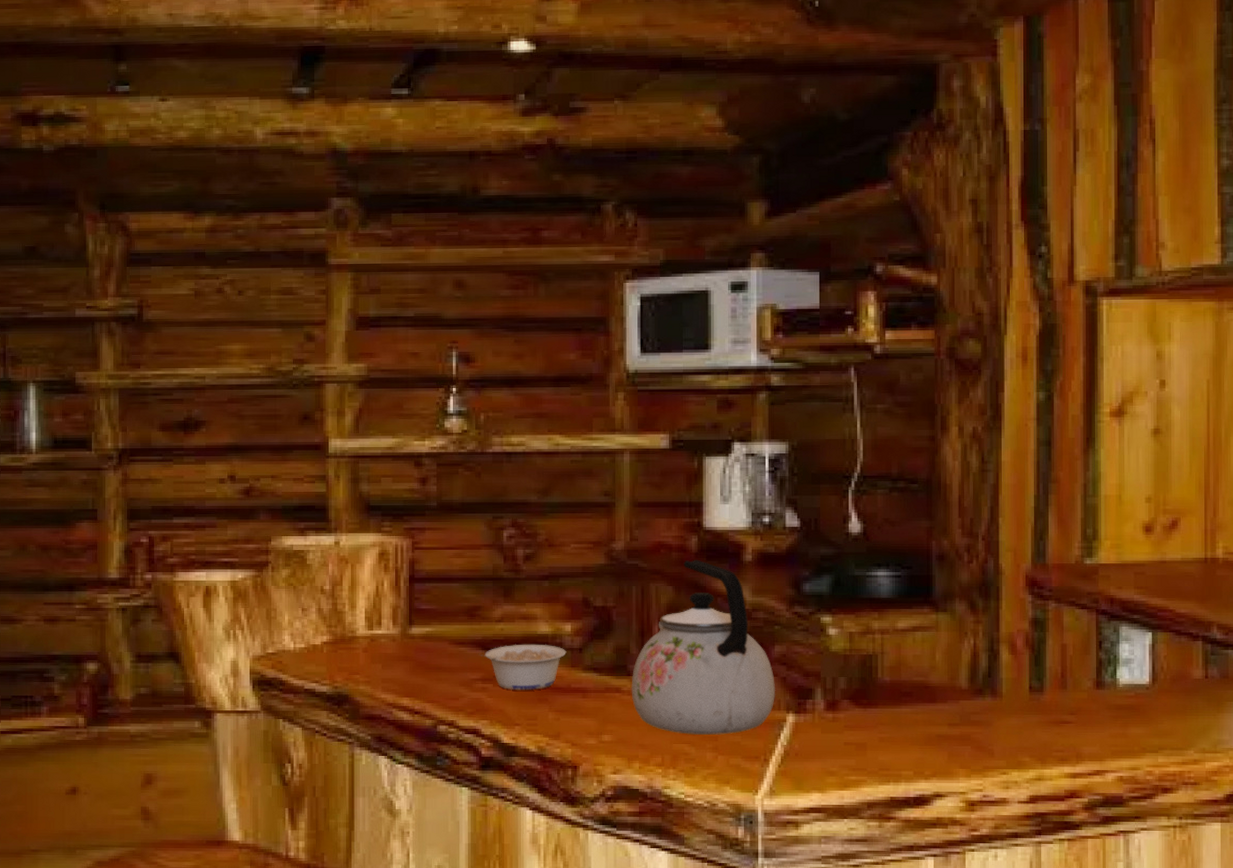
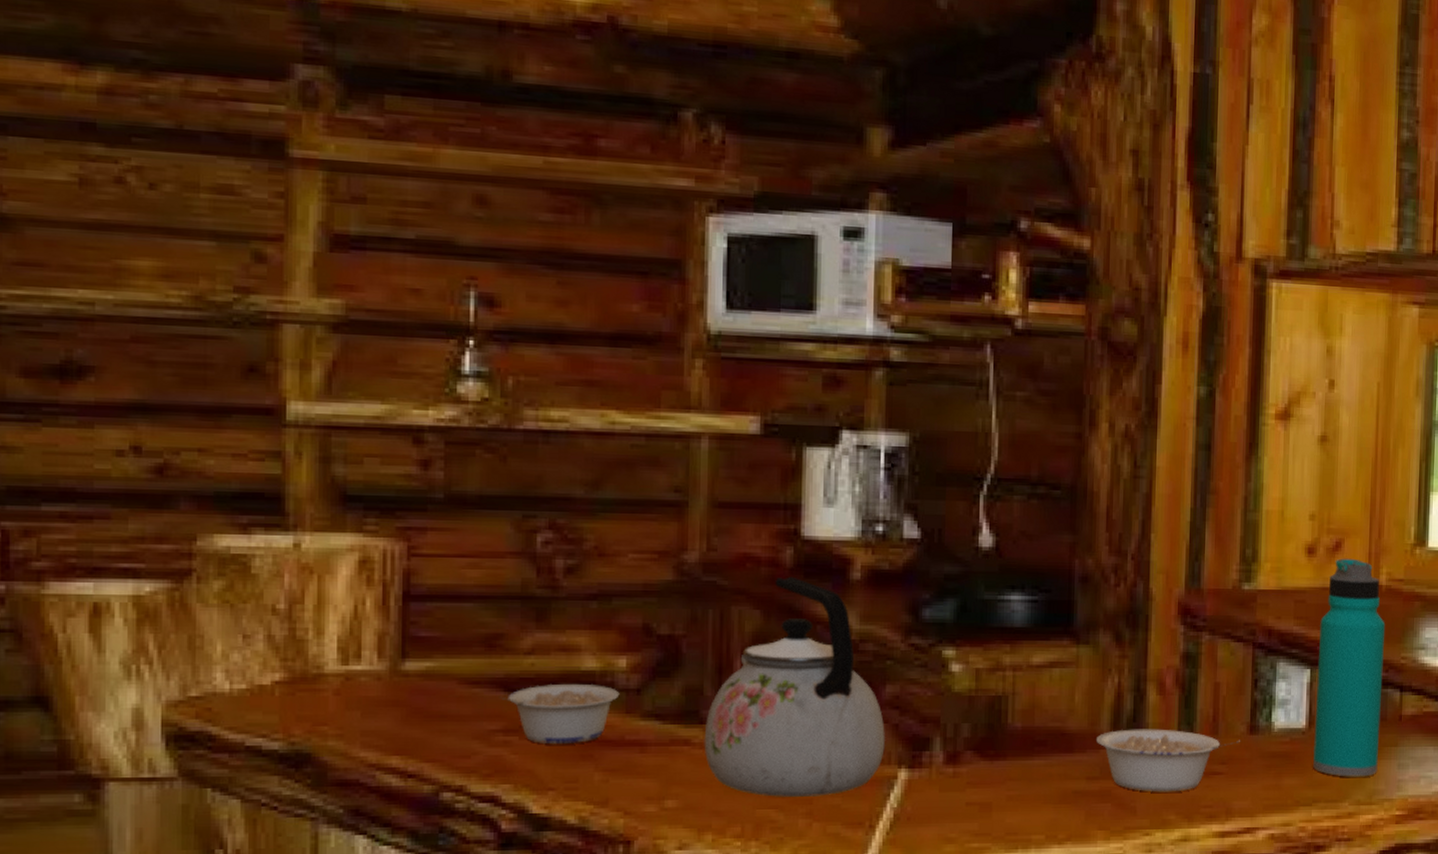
legume: none [955,683,1088,738] -> present [1095,729,1241,793]
water bottle: none [1157,535,1224,728] -> present [1313,558,1386,777]

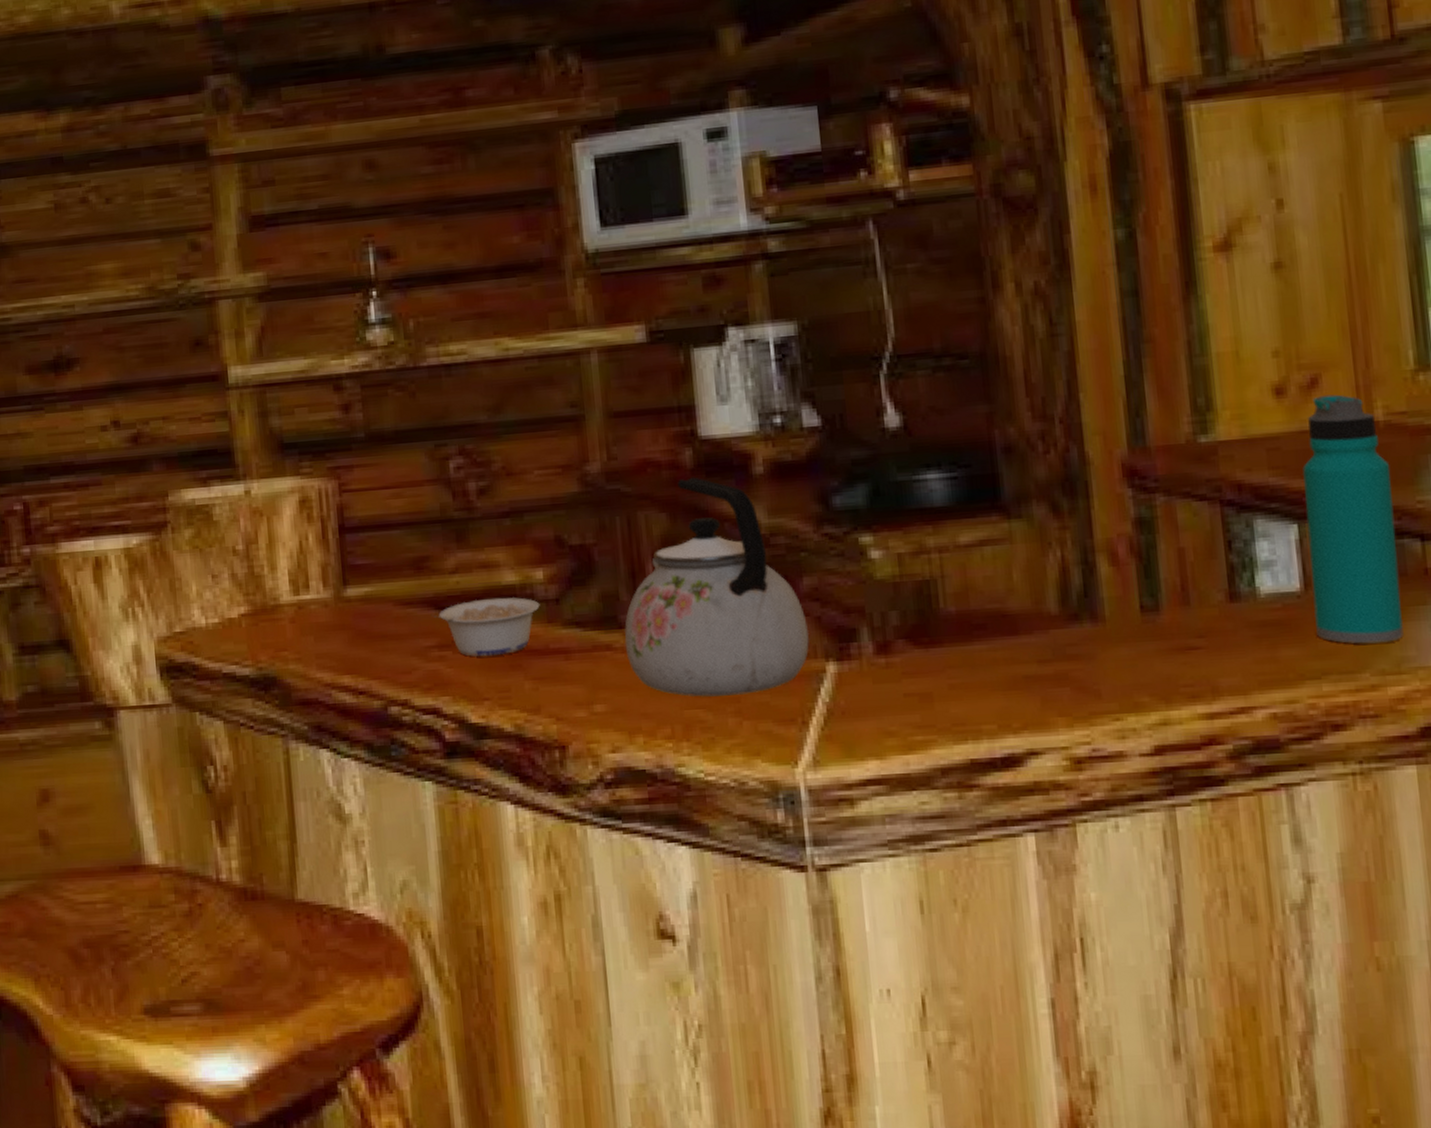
legume: present [1095,729,1241,793] -> none [1042,603,1220,673]

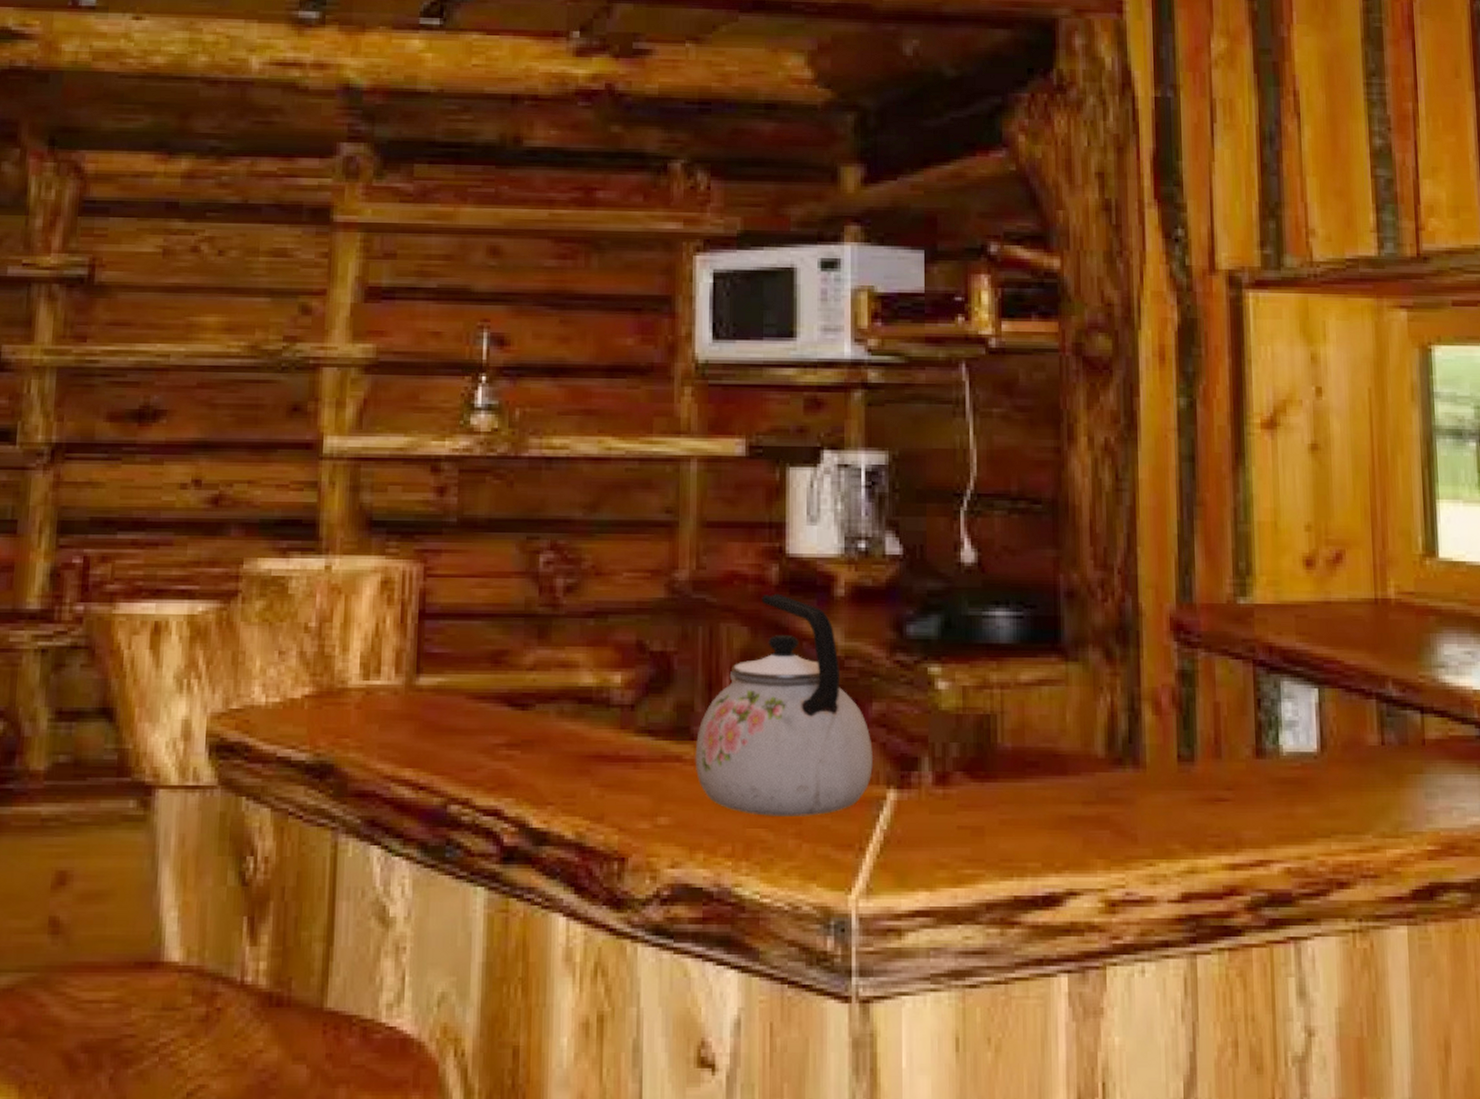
legume: present [432,597,540,657] -> none [504,699,615,759]
water bottle: present [1302,394,1404,644] -> none [1324,570,1403,807]

